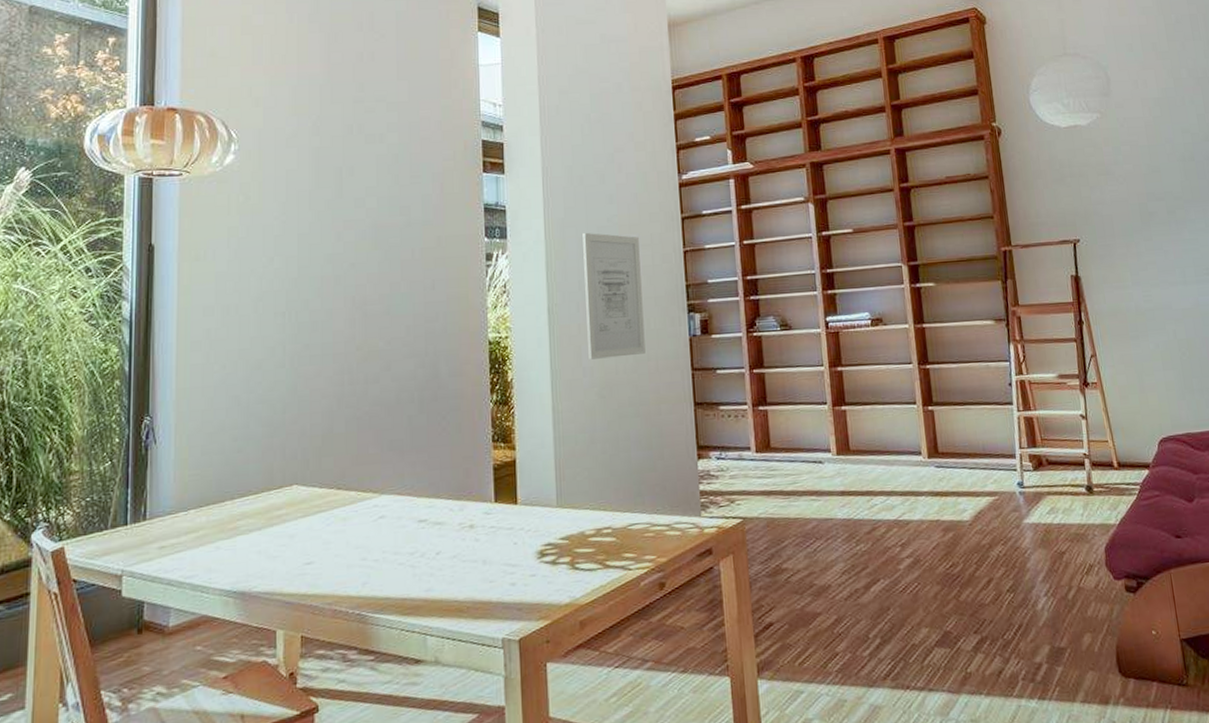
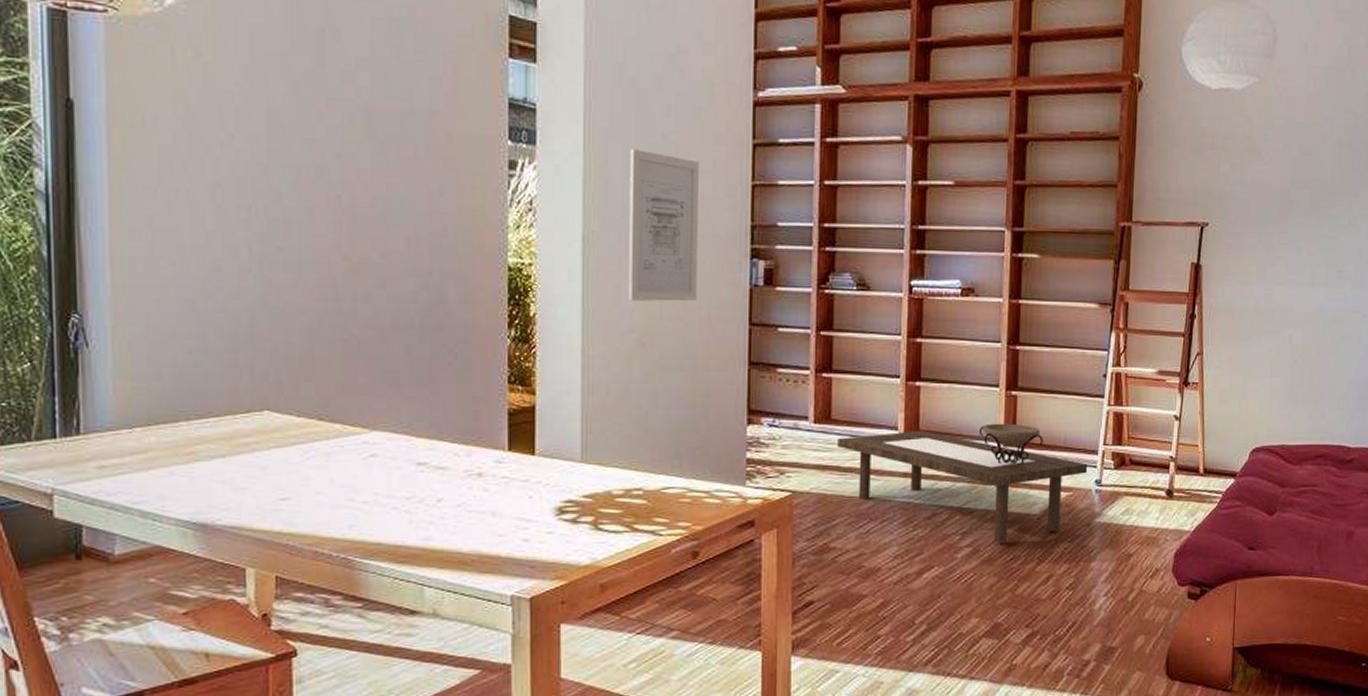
coffee table: none [778,450,1009,551] -> present [837,431,1088,542]
decorative bowl: none [903,436,964,475] -> present [978,423,1043,465]

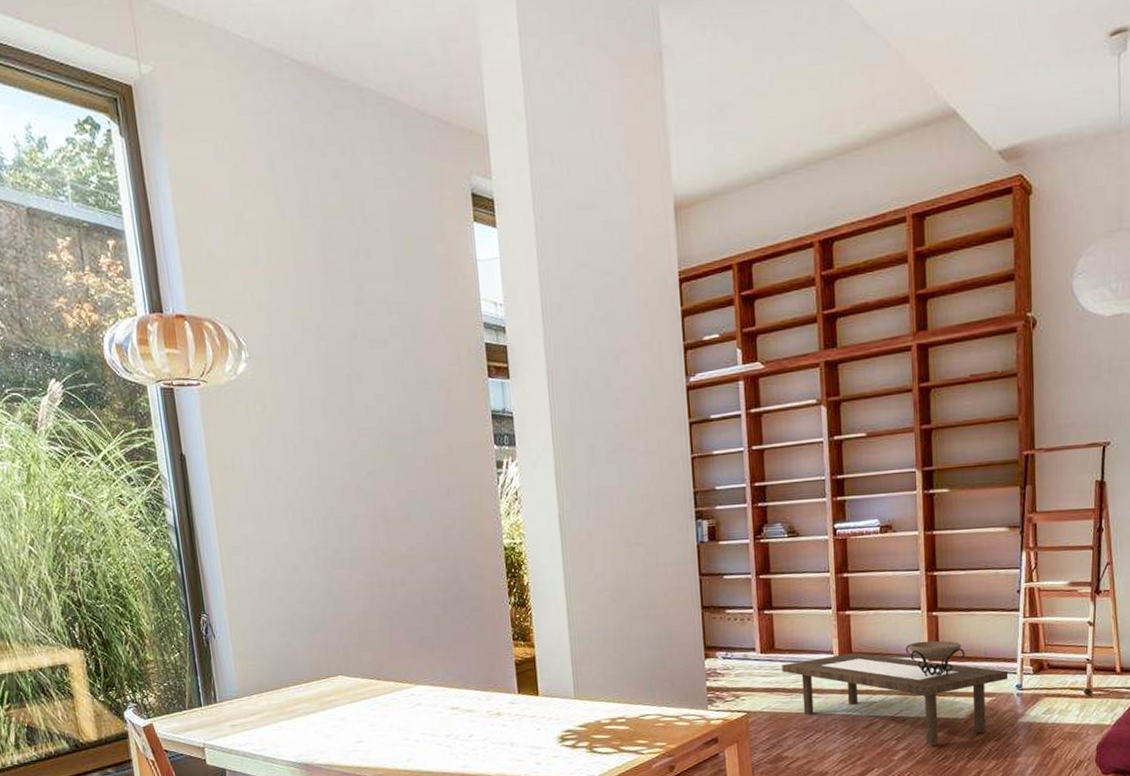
wall art: present [629,148,699,302] -> none [590,439,654,565]

